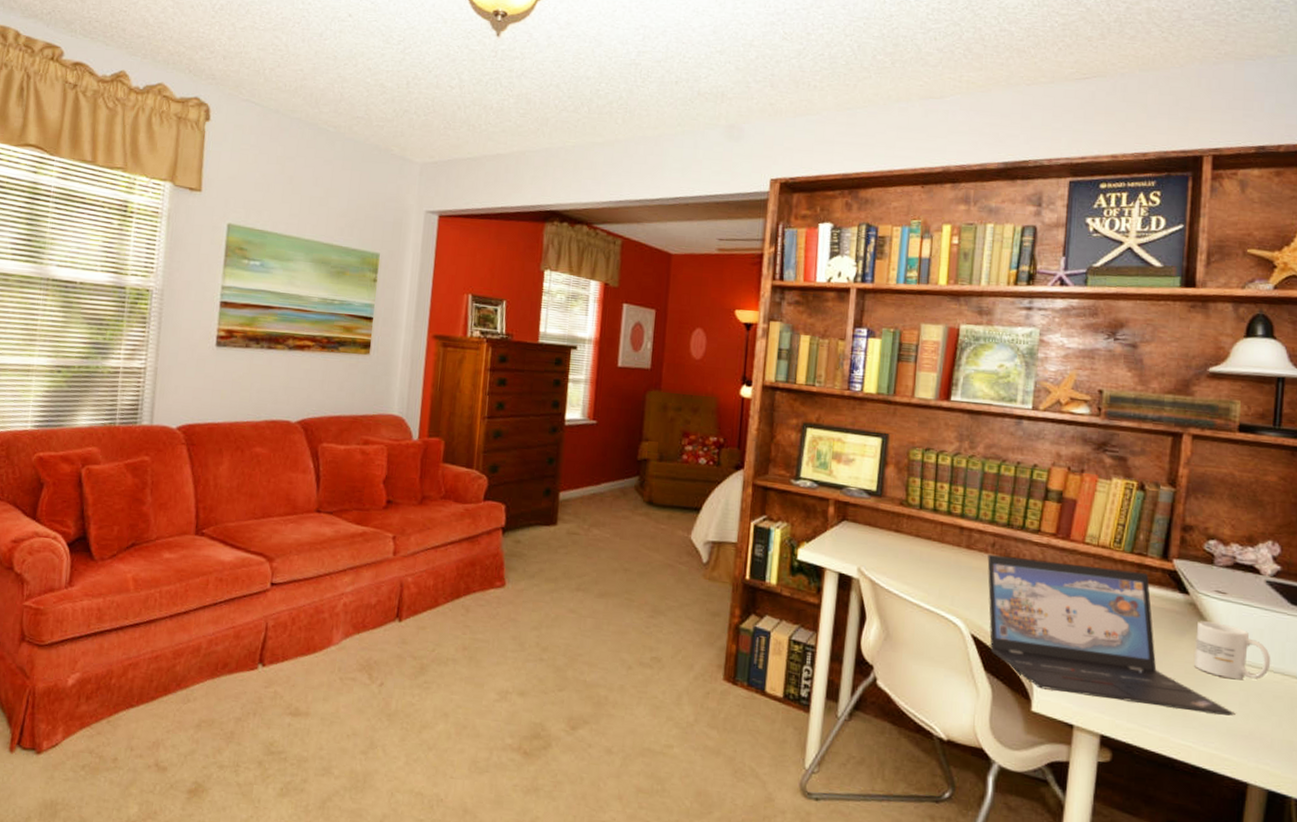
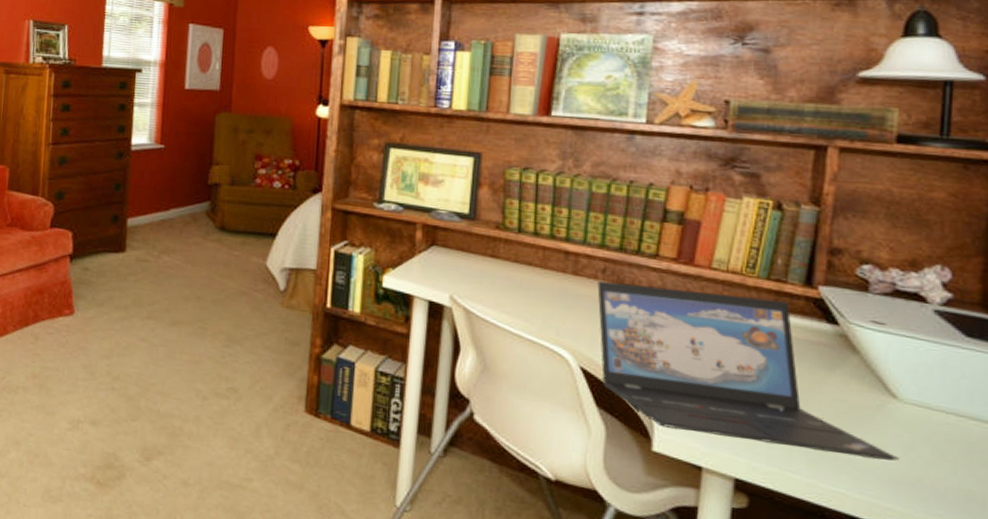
mug: present [1194,621,1271,680] -> none [847,354,942,421]

